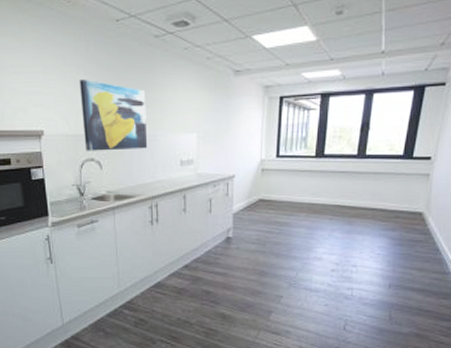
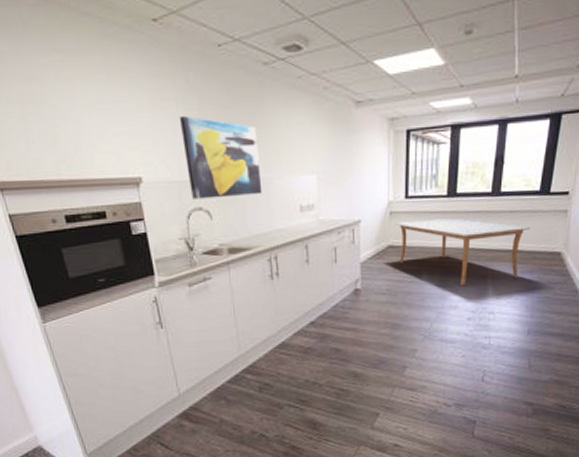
dining table: none [267,177,394,240] -> present [396,218,531,286]

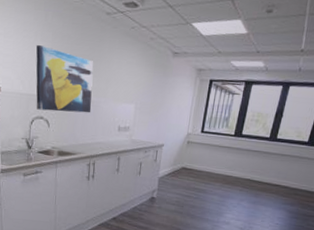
dining table: present [396,218,531,286] -> none [189,150,297,208]

